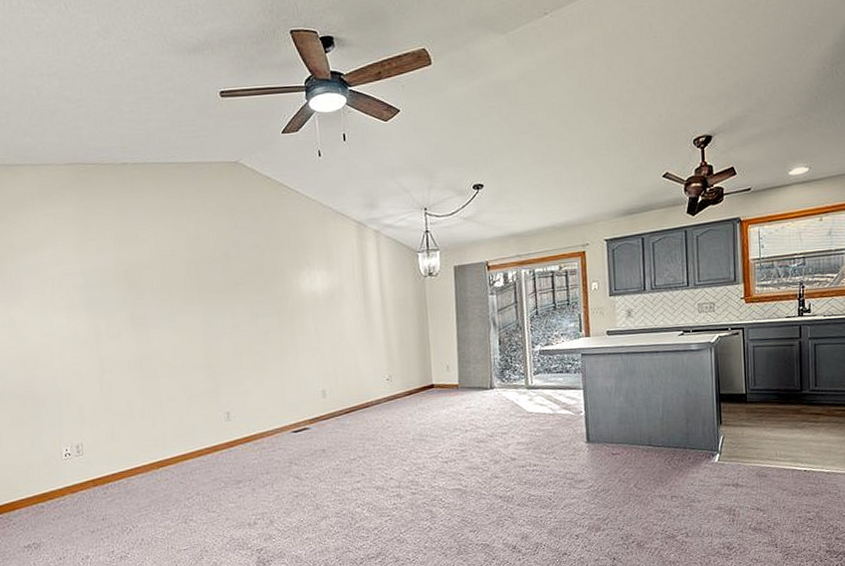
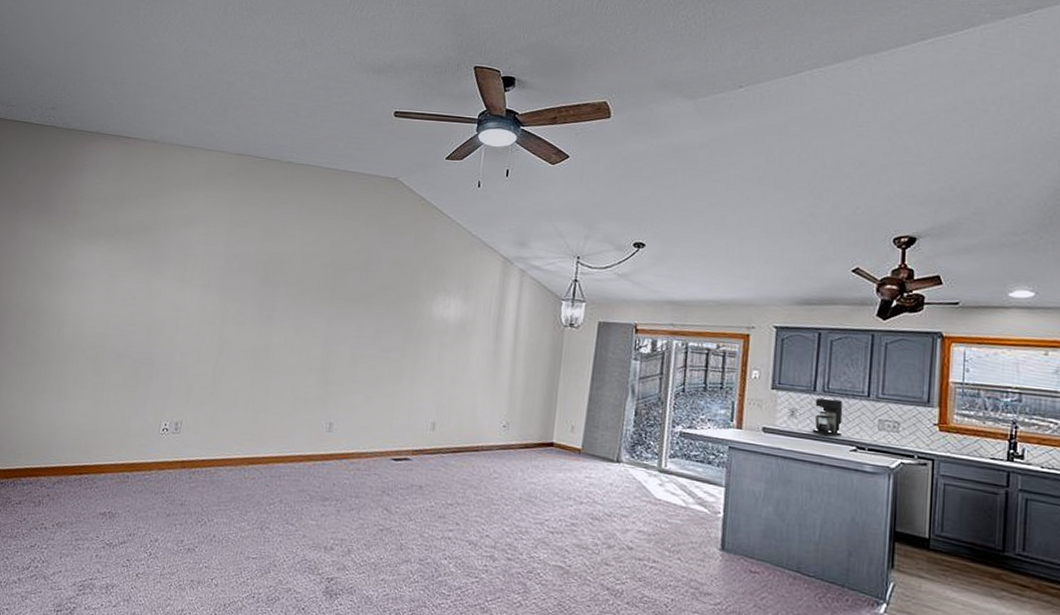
coffee maker: none [646,293,670,328] -> present [812,397,843,437]

